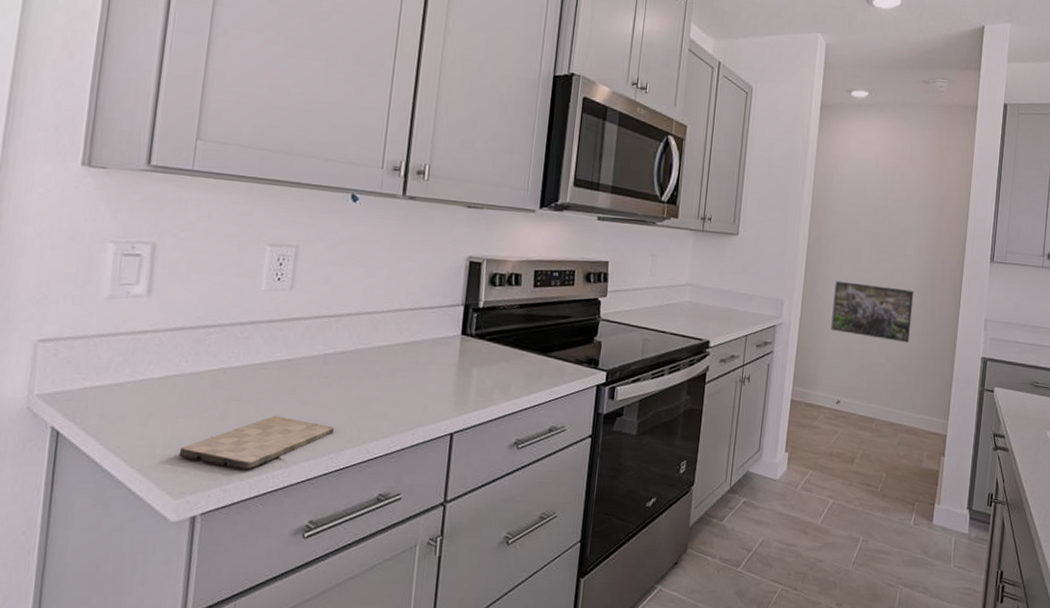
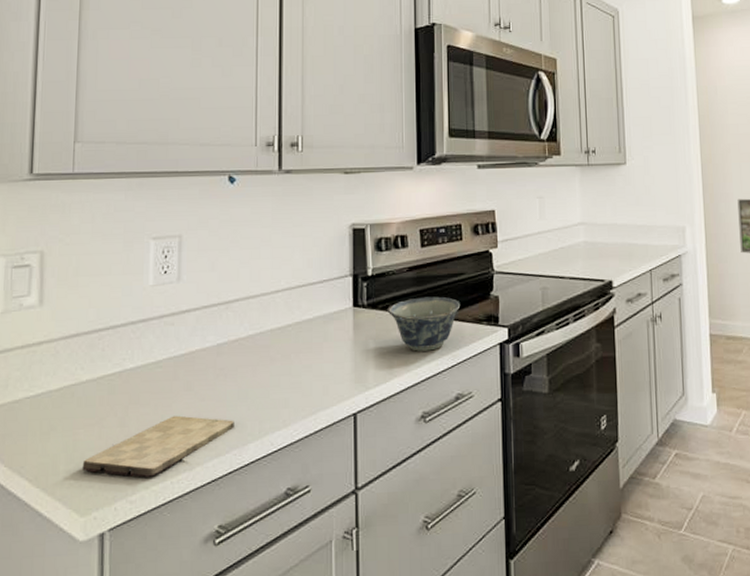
bowl: none [494,333,565,384] -> present [387,296,461,352]

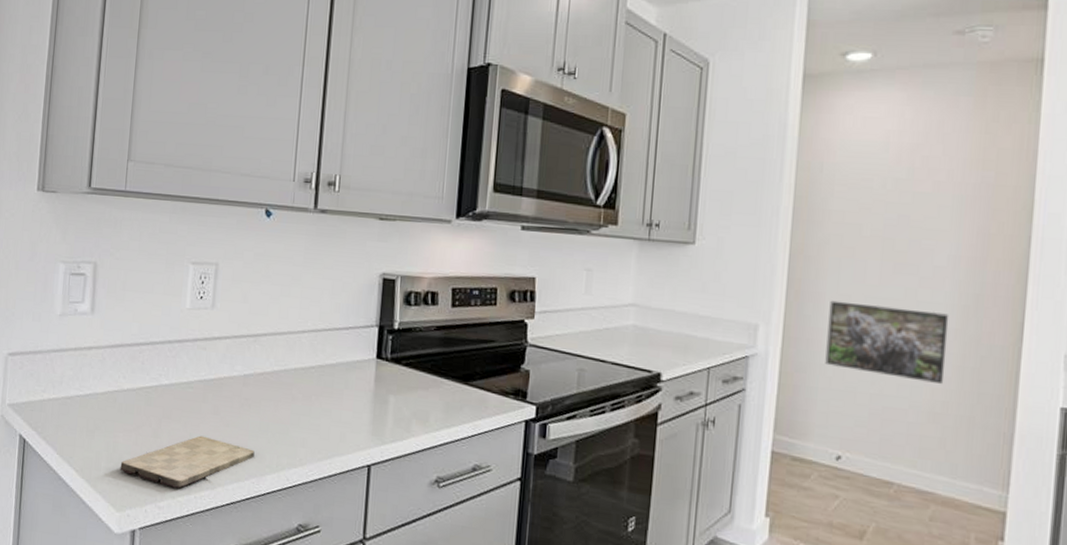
bowl: present [387,296,461,352] -> none [410,359,488,416]

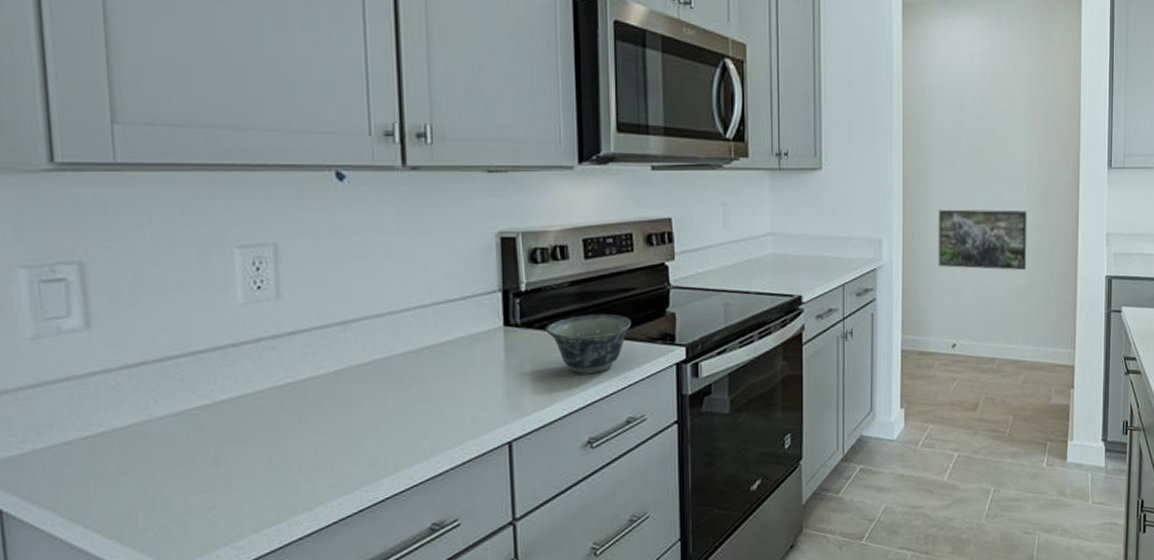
cutting board: present [120,435,255,489] -> none [168,451,363,521]
bowl: none [410,359,488,416] -> present [545,313,632,374]

